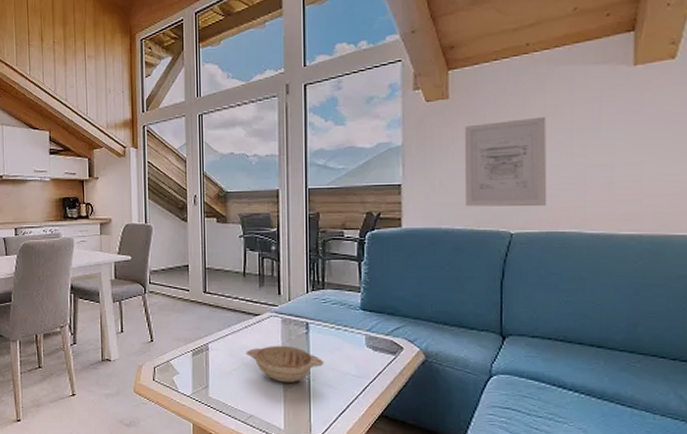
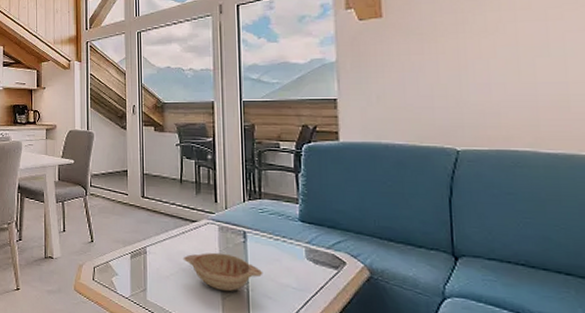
wall art: present [464,116,547,207] -> none [400,34,496,124]

